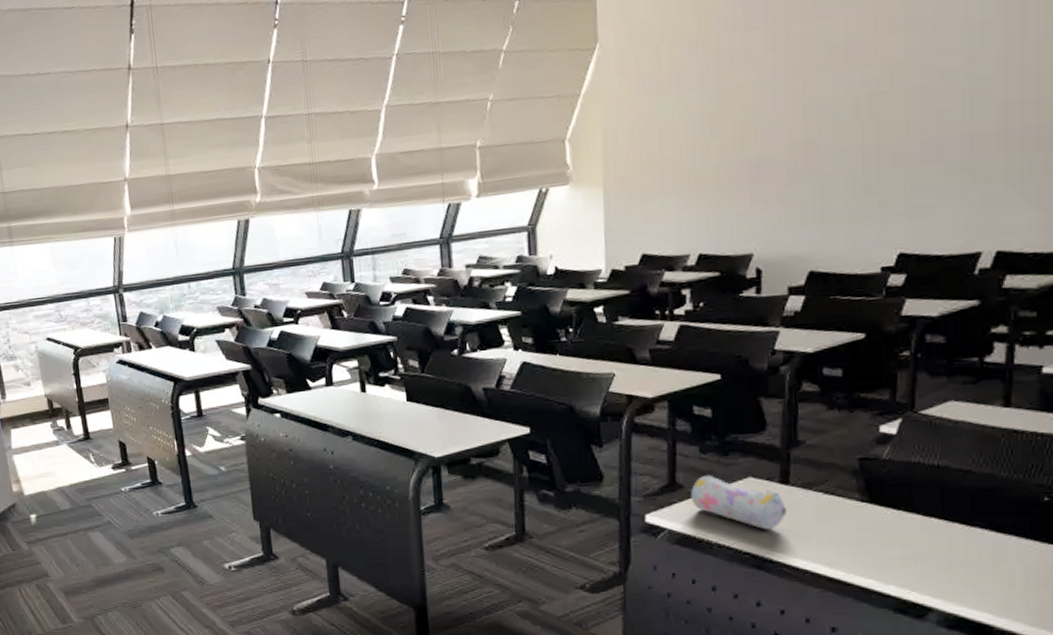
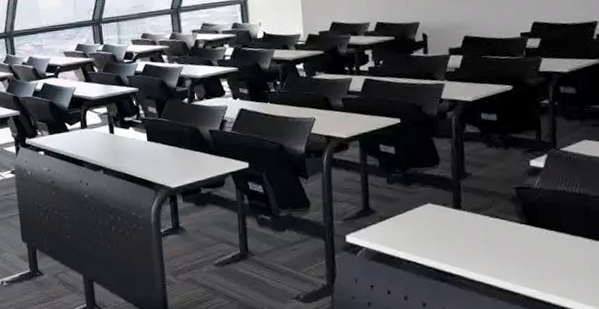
pencil case: present [690,474,786,530] -> none [381,201,461,248]

